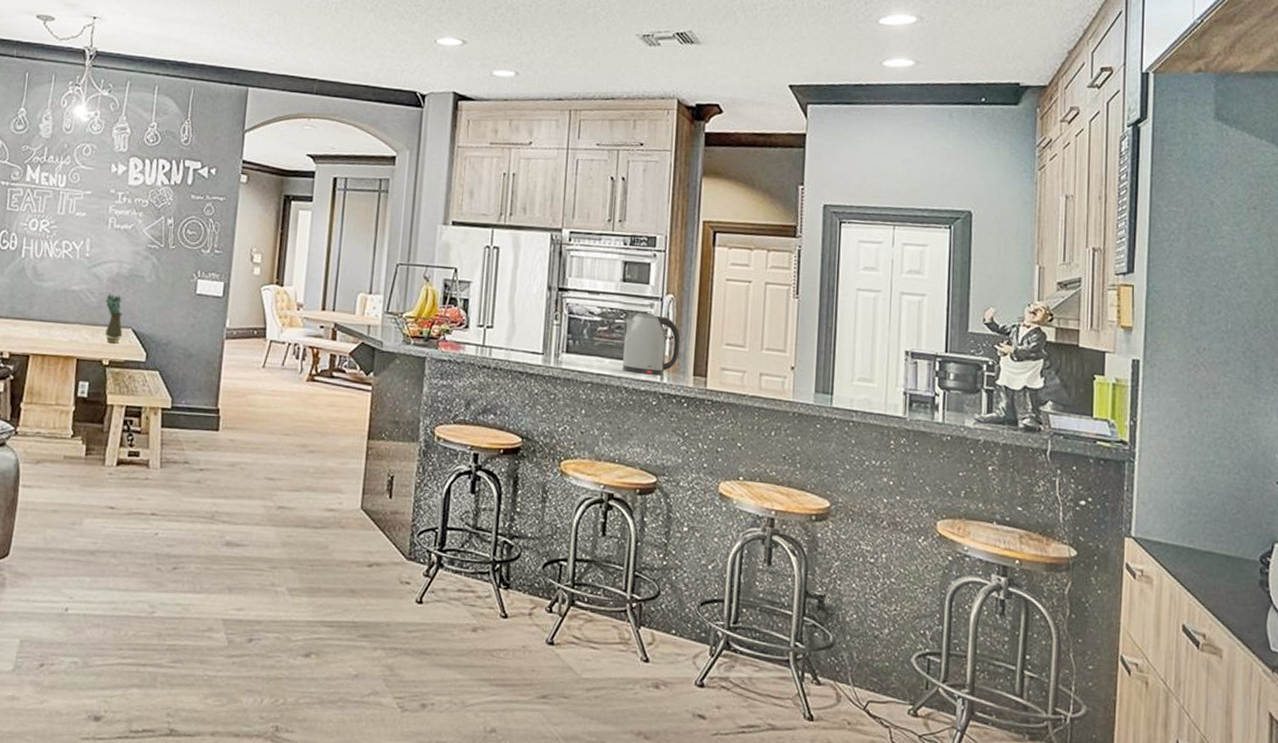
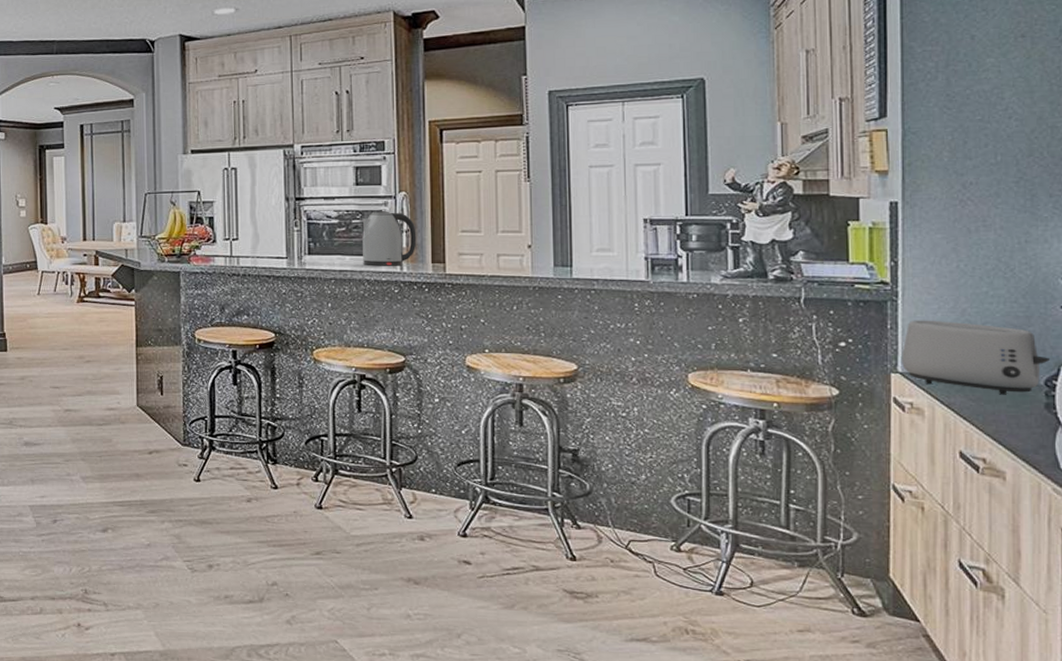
toaster: none [1135,483,1265,569] -> present [902,320,1050,395]

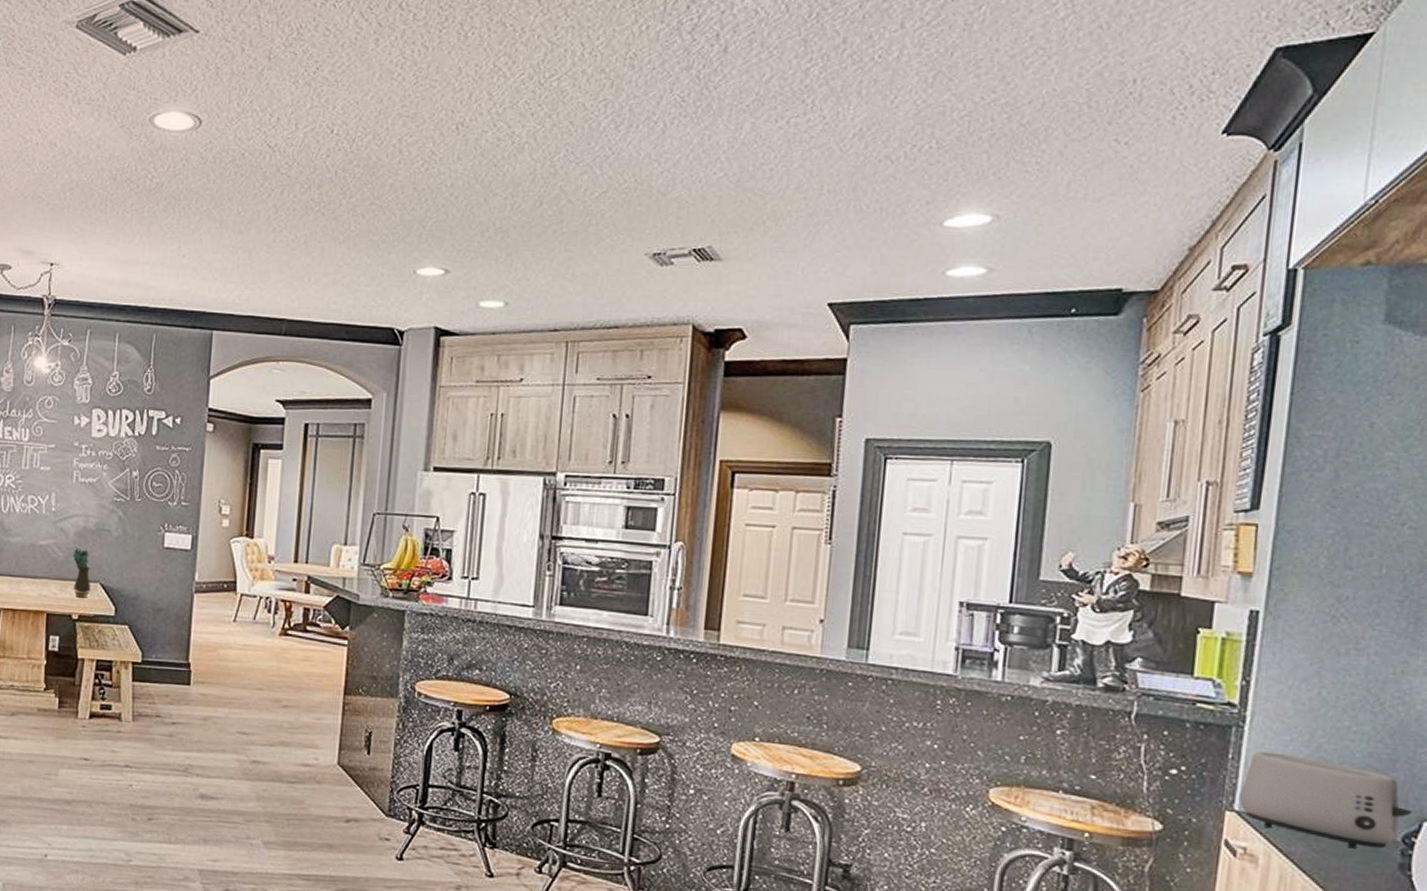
kettle: present [362,210,417,267] -> none [623,561,691,630]

